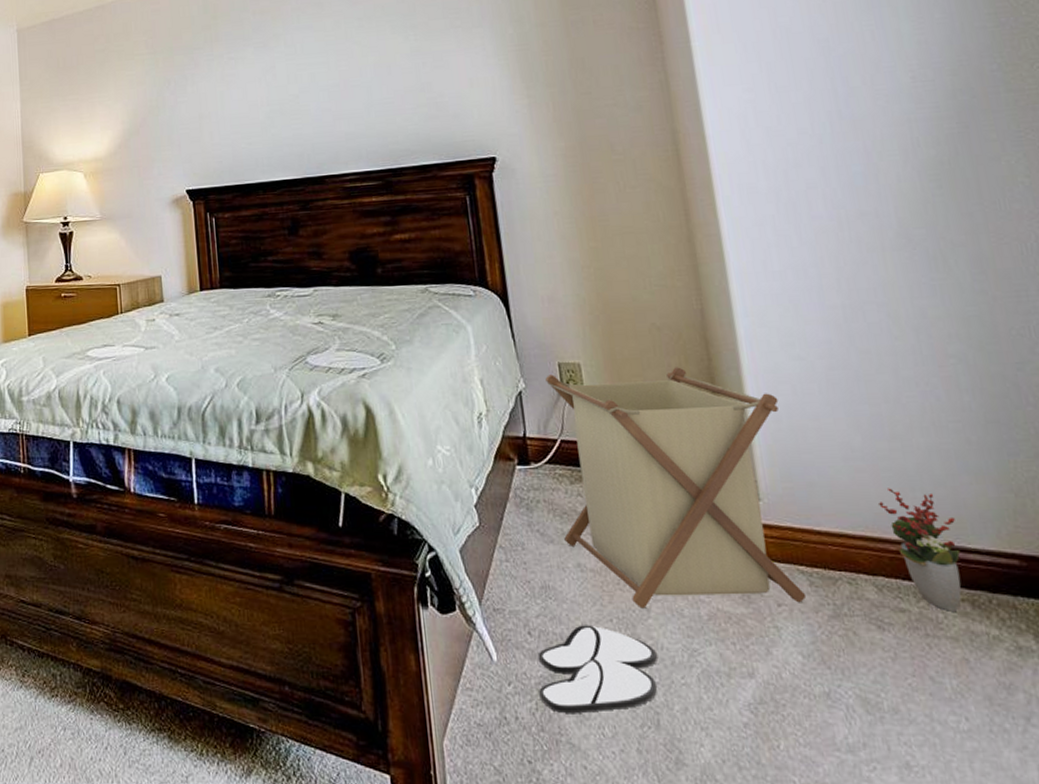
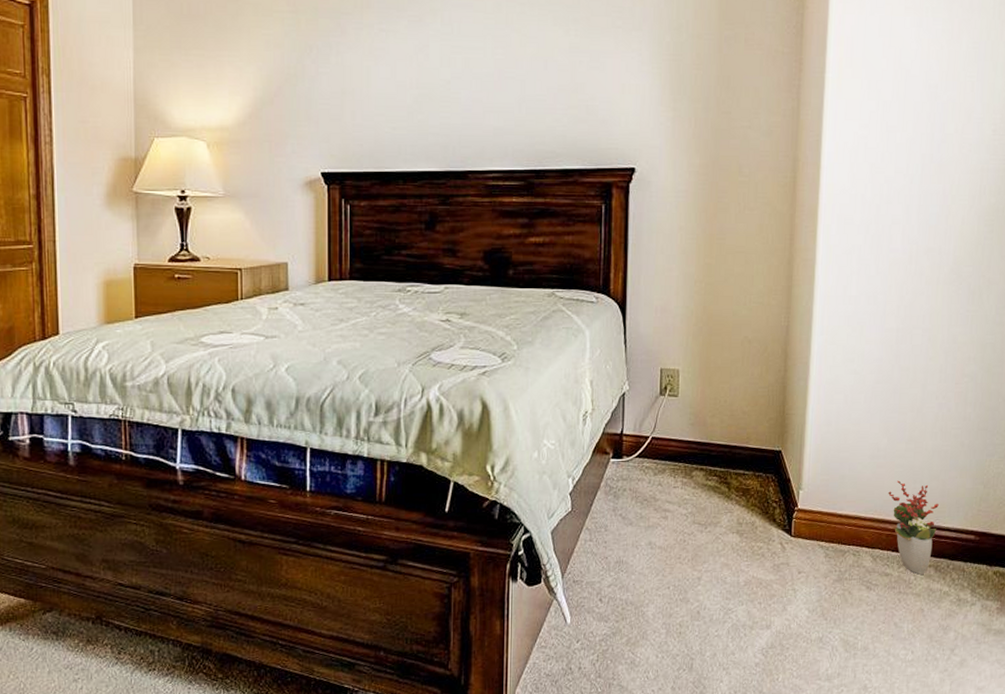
slippers: present [537,625,657,713] -> none [601,591,700,662]
laundry basket: present [545,367,805,609] -> none [641,376,832,578]

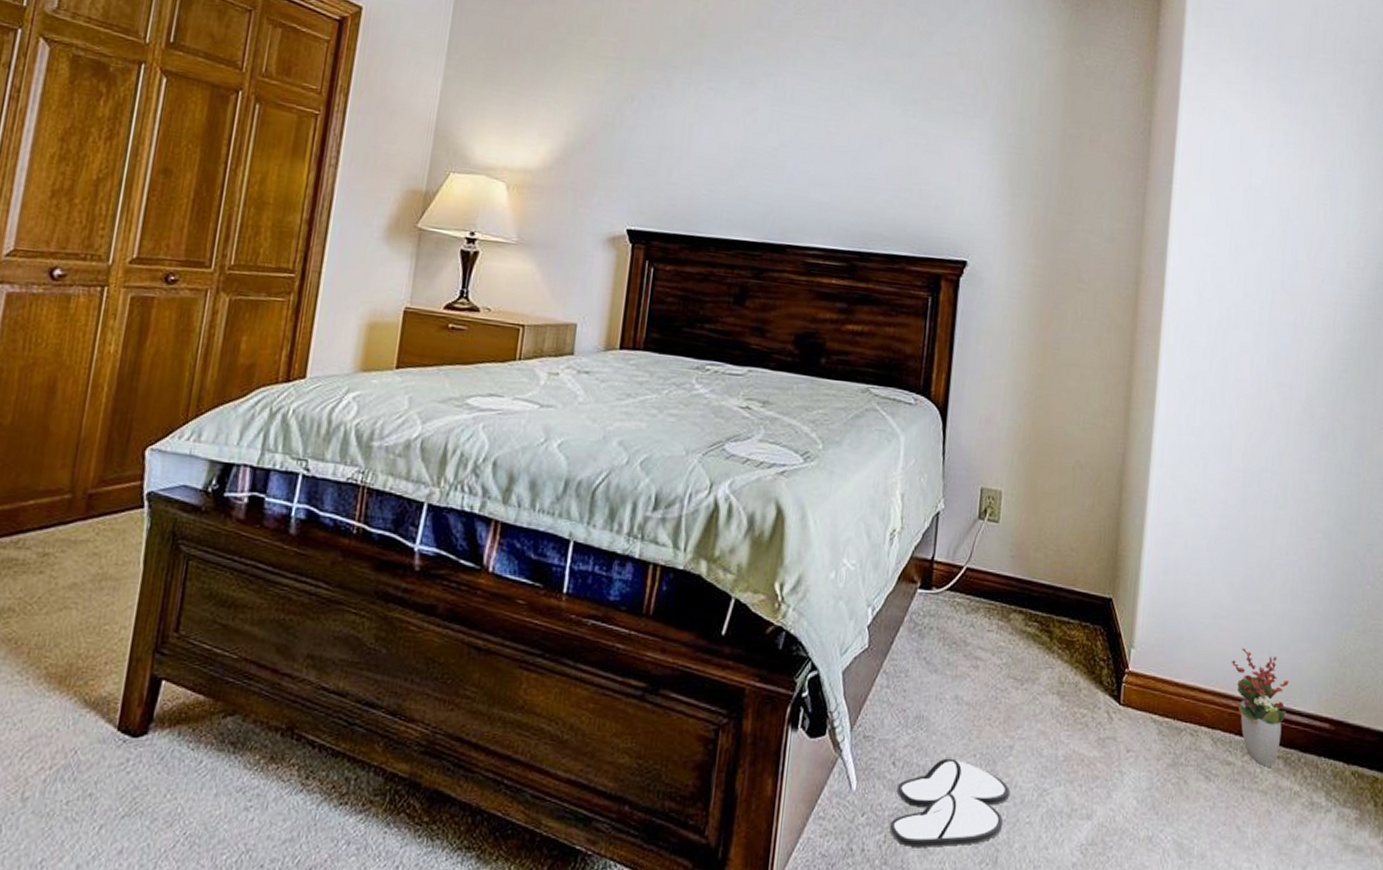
slippers: none [601,591,700,662] -> present [890,758,1010,847]

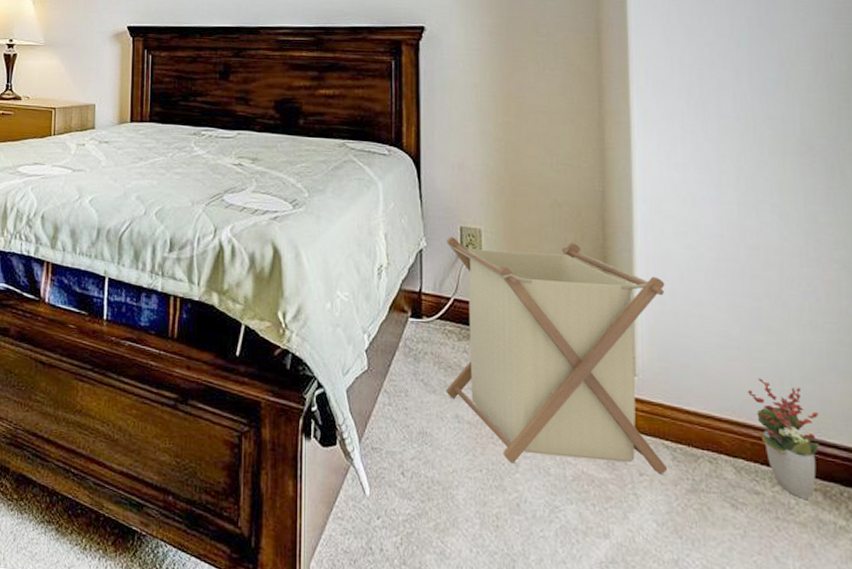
slippers: present [890,758,1010,847] -> none [405,471,520,553]
laundry basket: none [948,498,1171,750] -> present [446,237,667,475]

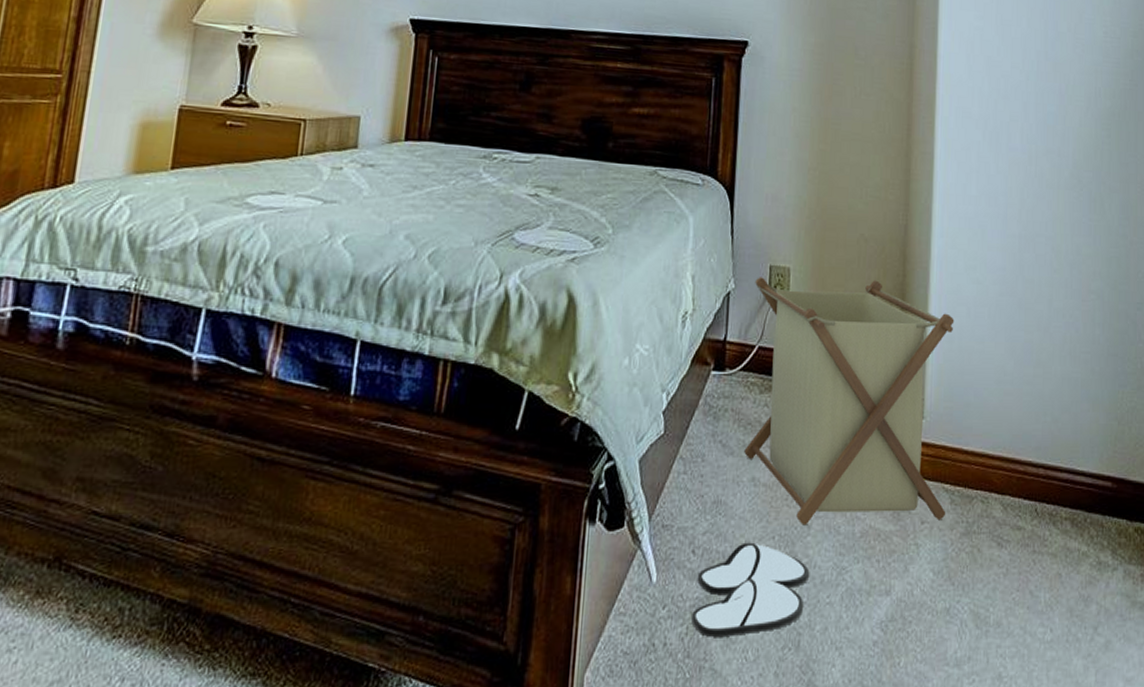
slippers: none [405,471,520,553] -> present [691,542,809,637]
decorative plant: present [747,378,820,499] -> none [1016,411,1072,529]

